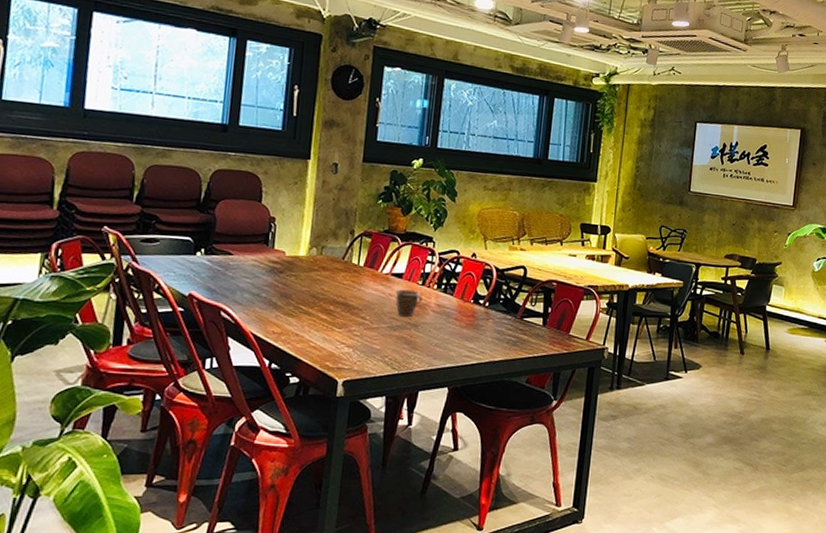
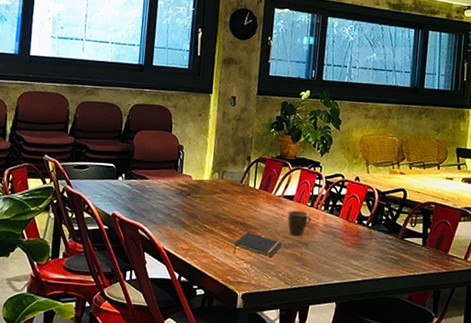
notepad: none [333,314,390,341] -> present [233,232,283,258]

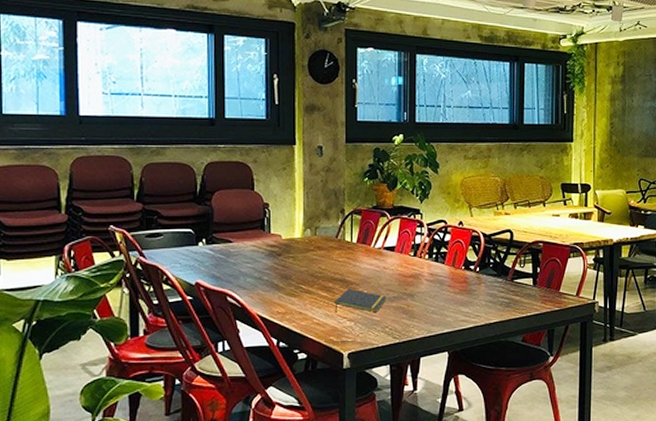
mug: present [287,210,312,236] -> none [389,262,416,287]

